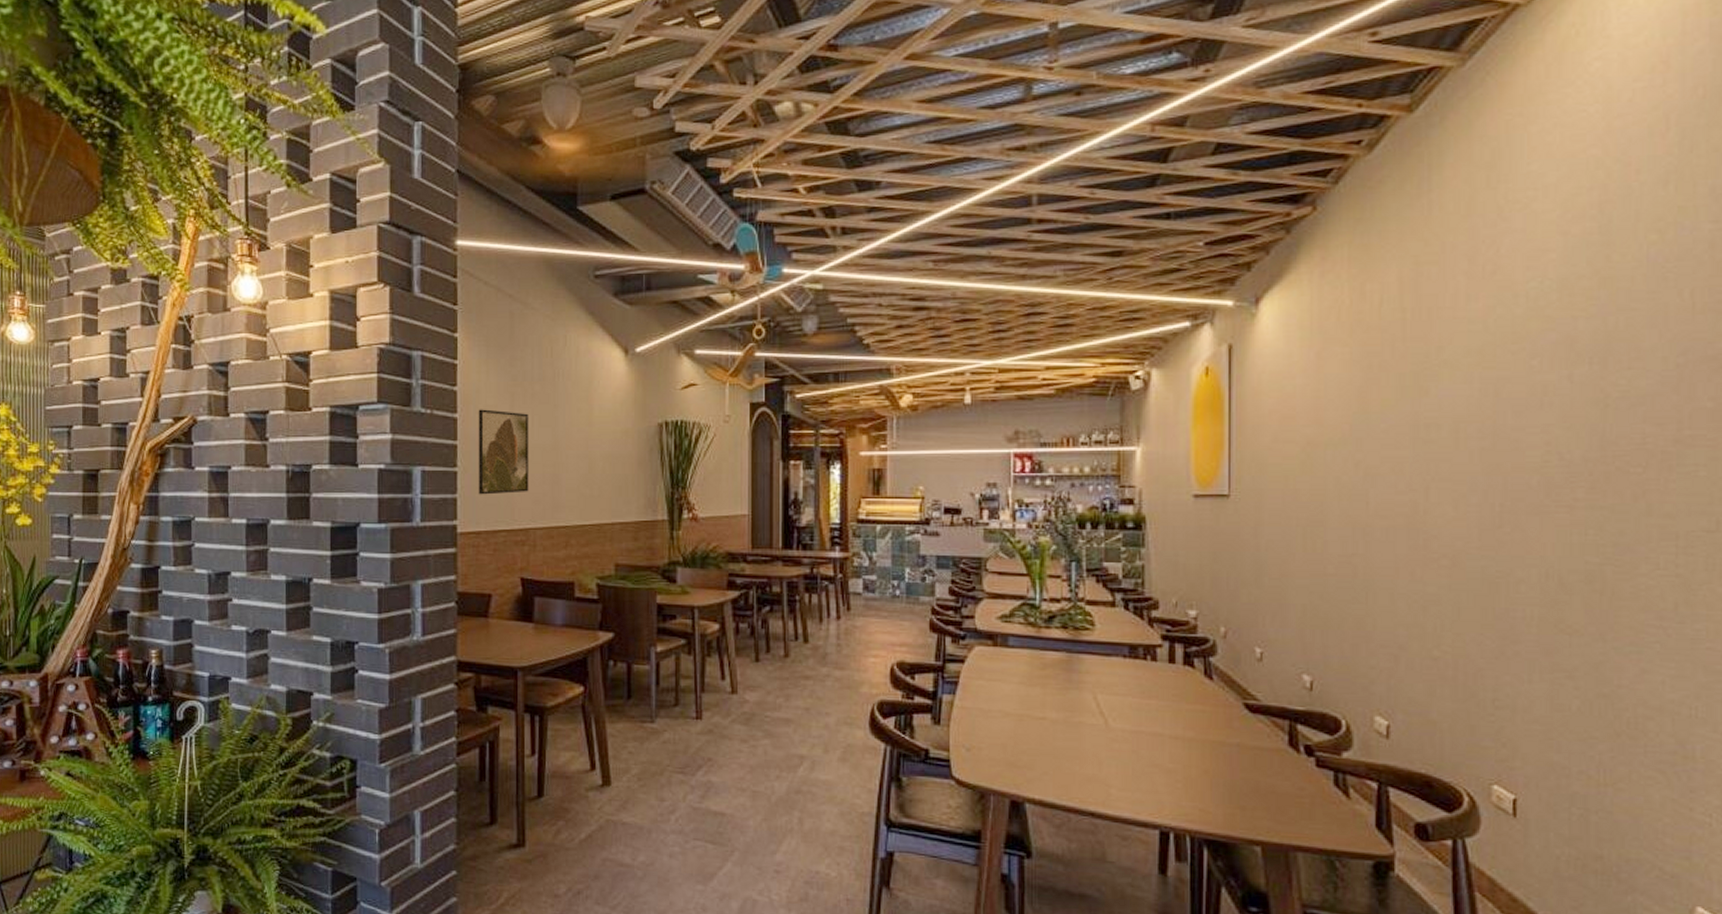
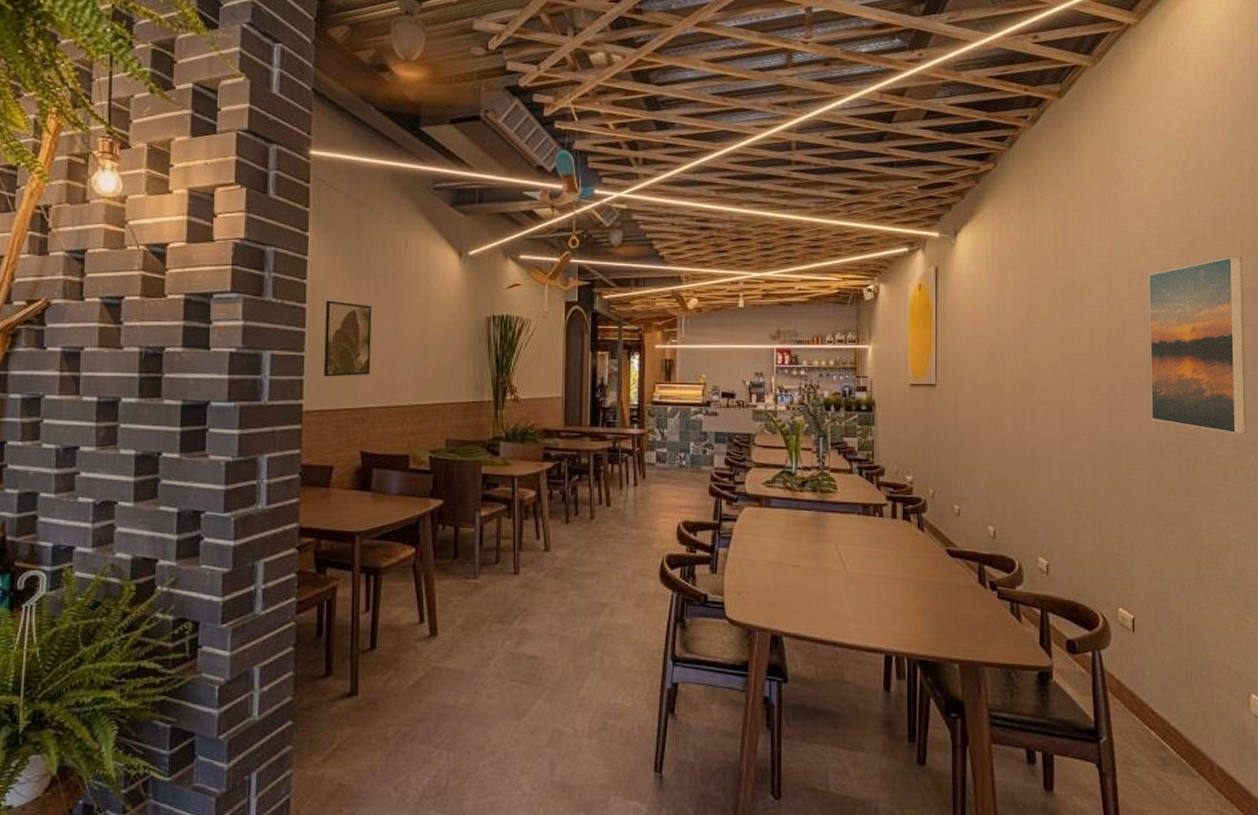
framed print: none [1542,314,1695,557] -> present [1148,256,1246,434]

